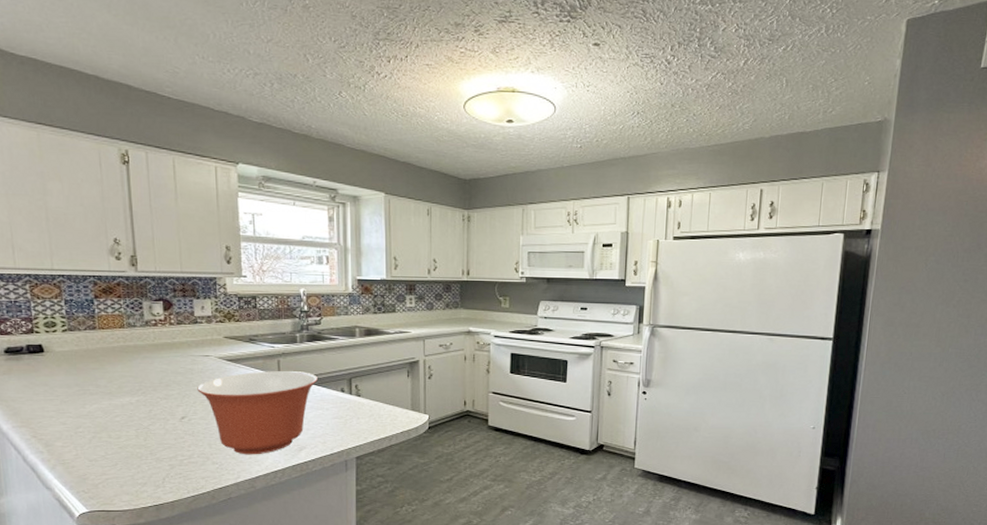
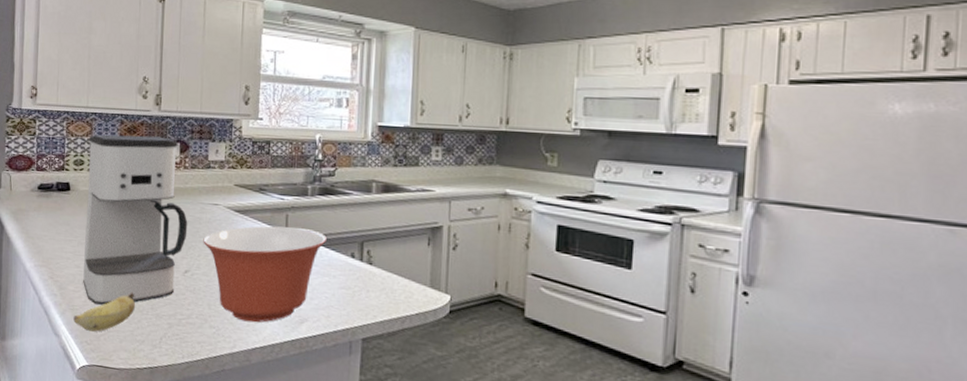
coffee maker: none [59,295,180,456] -> present [82,135,188,305]
banana: none [66,441,134,481] -> present [73,292,136,332]

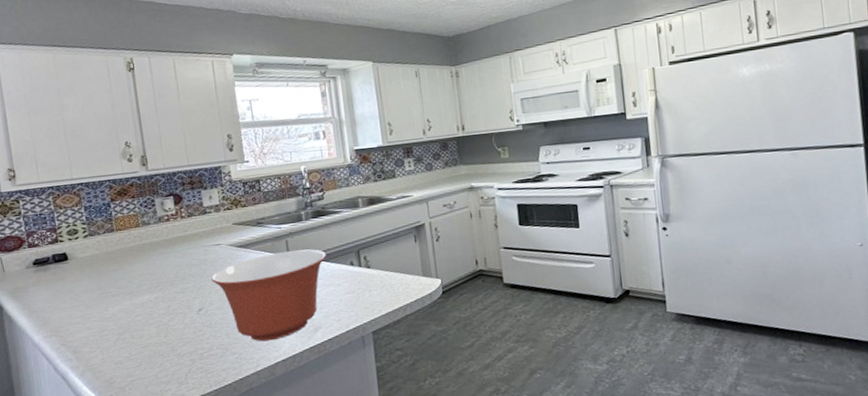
banana: present [73,292,136,332] -> none [94,339,156,385]
coffee maker: present [82,135,188,305] -> none [79,193,195,359]

